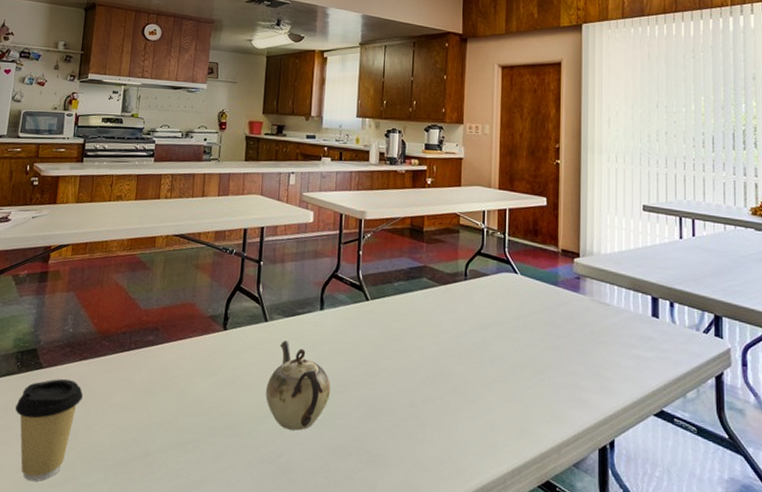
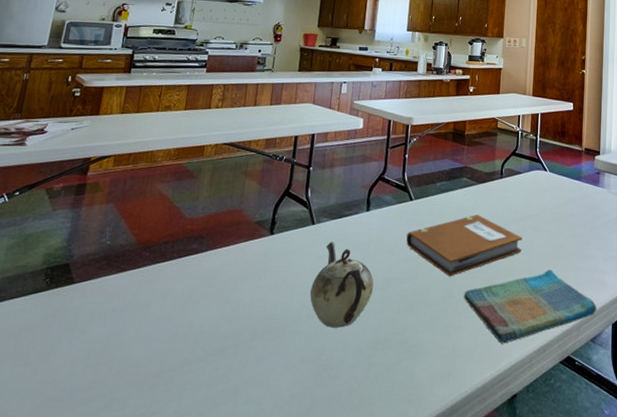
coffee cup: present [15,378,83,482] -> none [41,292,118,403]
notebook: none [363,319,491,385] -> present [406,215,522,277]
dish towel: none [427,383,580,461] -> present [464,269,597,344]

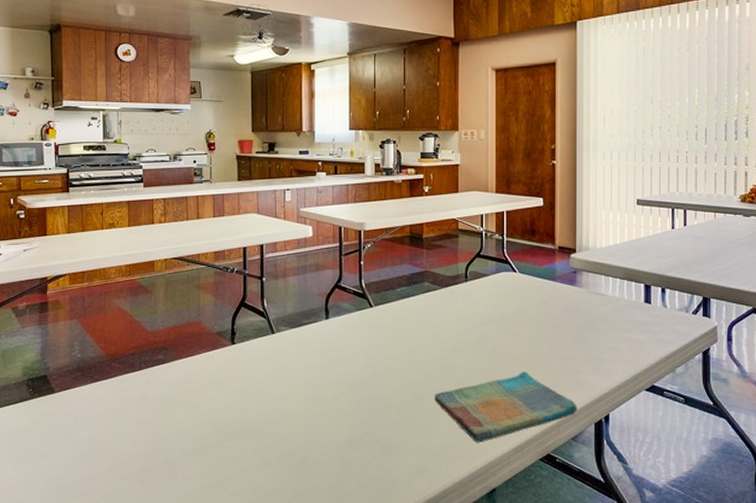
teapot: present [310,242,374,328] -> none [279,350,341,429]
notebook: present [406,215,522,277] -> none [370,319,493,380]

